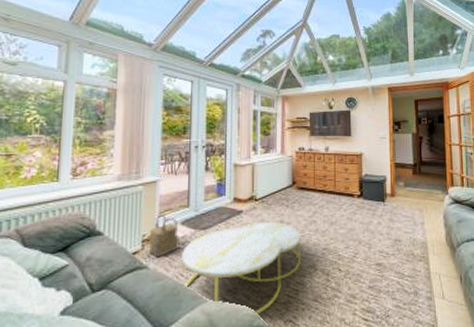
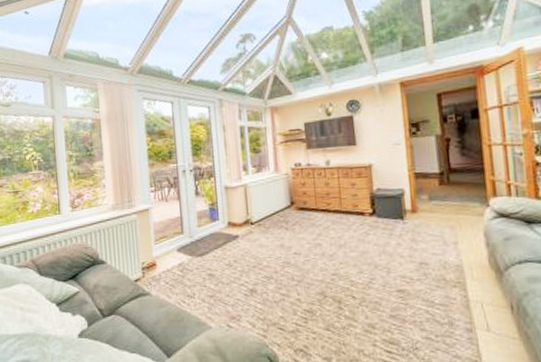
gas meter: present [148,214,180,258] -> none [148,242,178,285]
coffee table: present [182,221,300,316] -> none [181,246,307,344]

